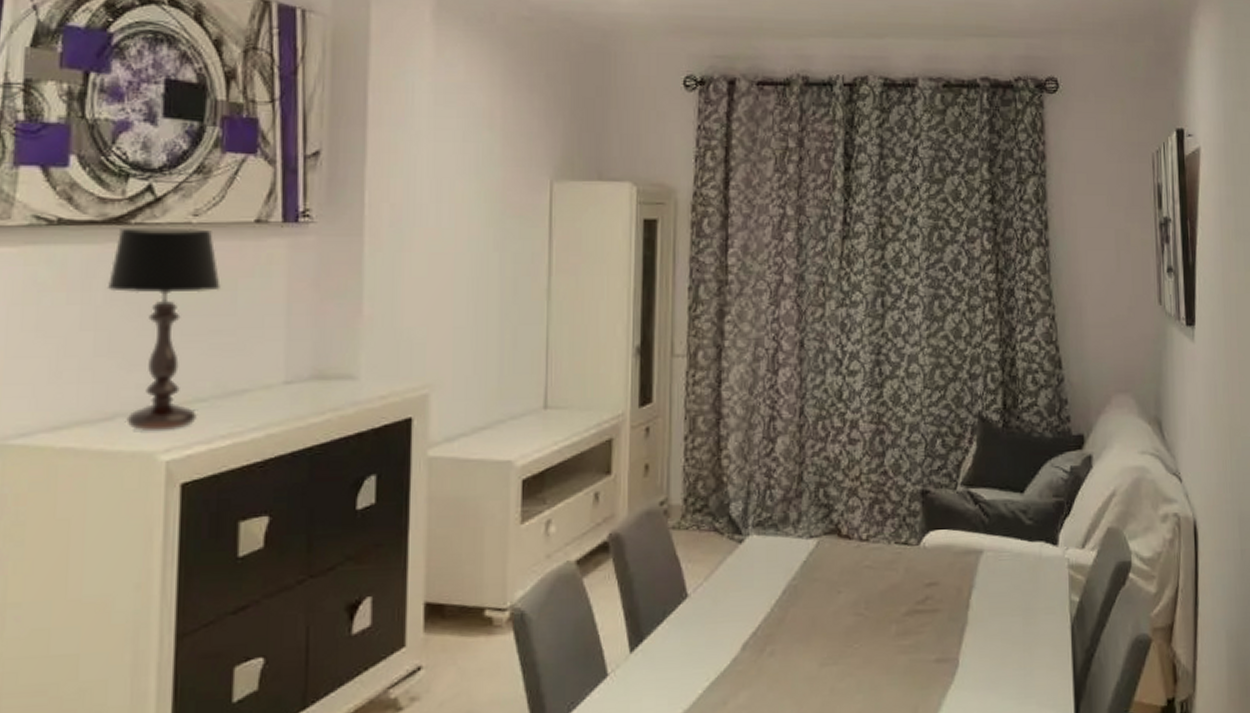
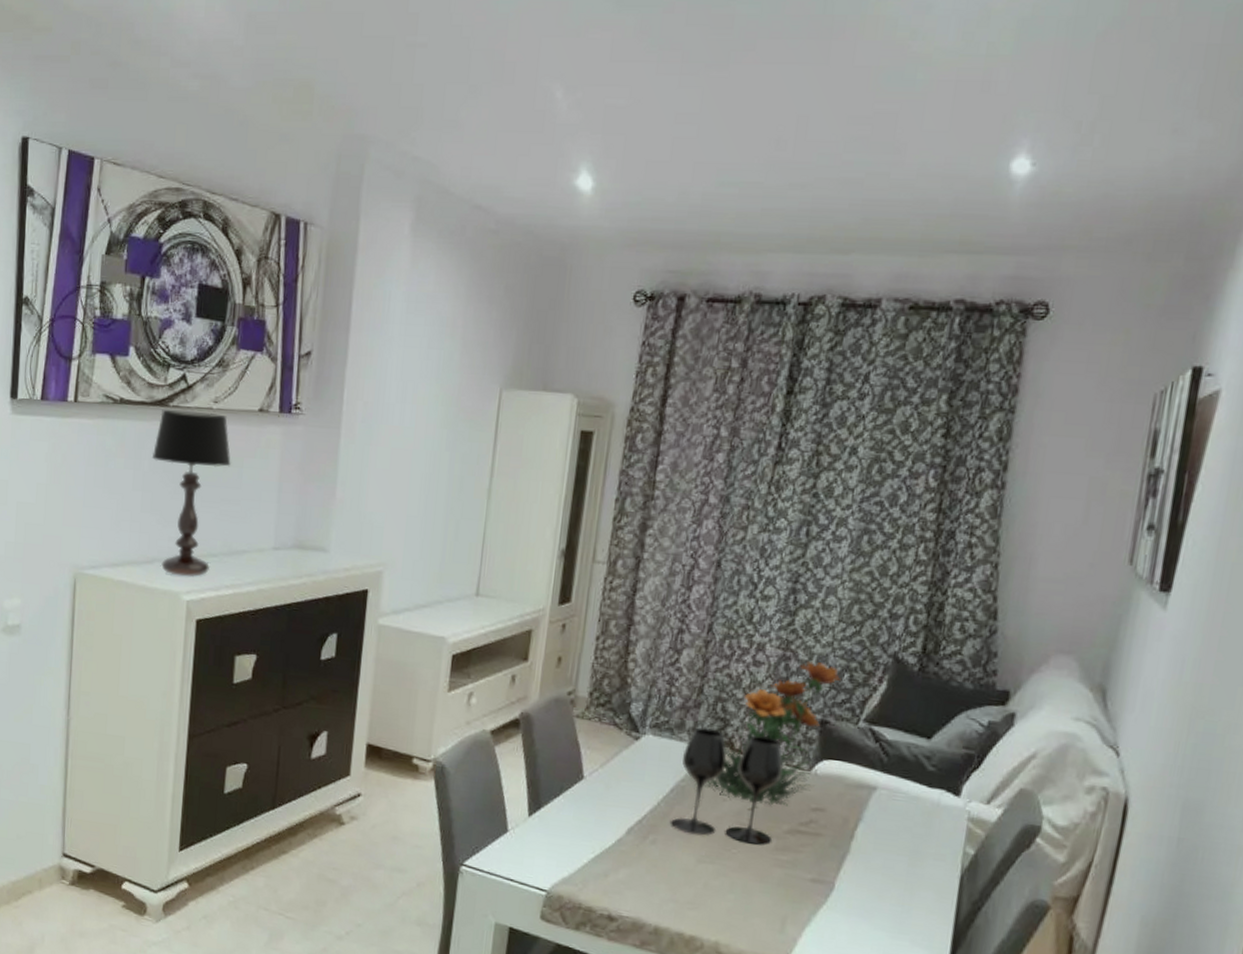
wine glass: none [787,516,893,637] -> present [671,726,783,845]
flower plant: none [818,432,934,589] -> present [706,661,841,807]

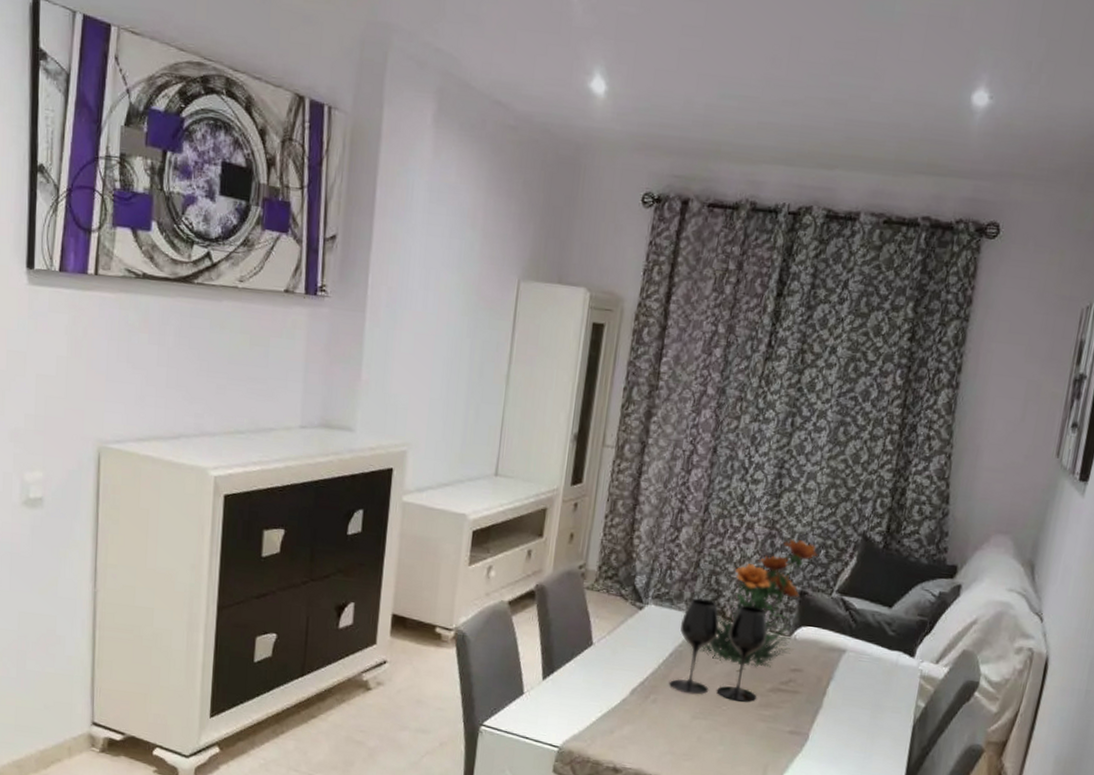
table lamp: present [151,409,231,578] -> none [176,286,257,454]

